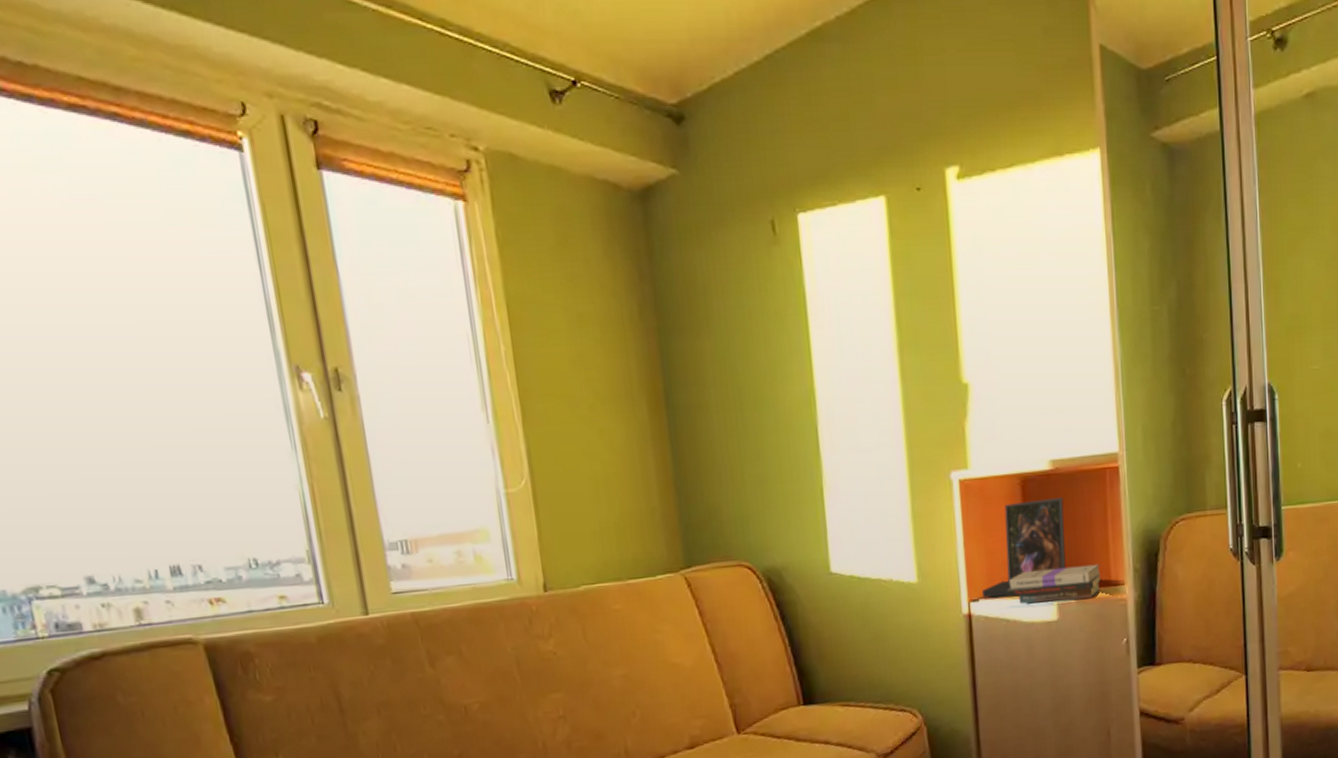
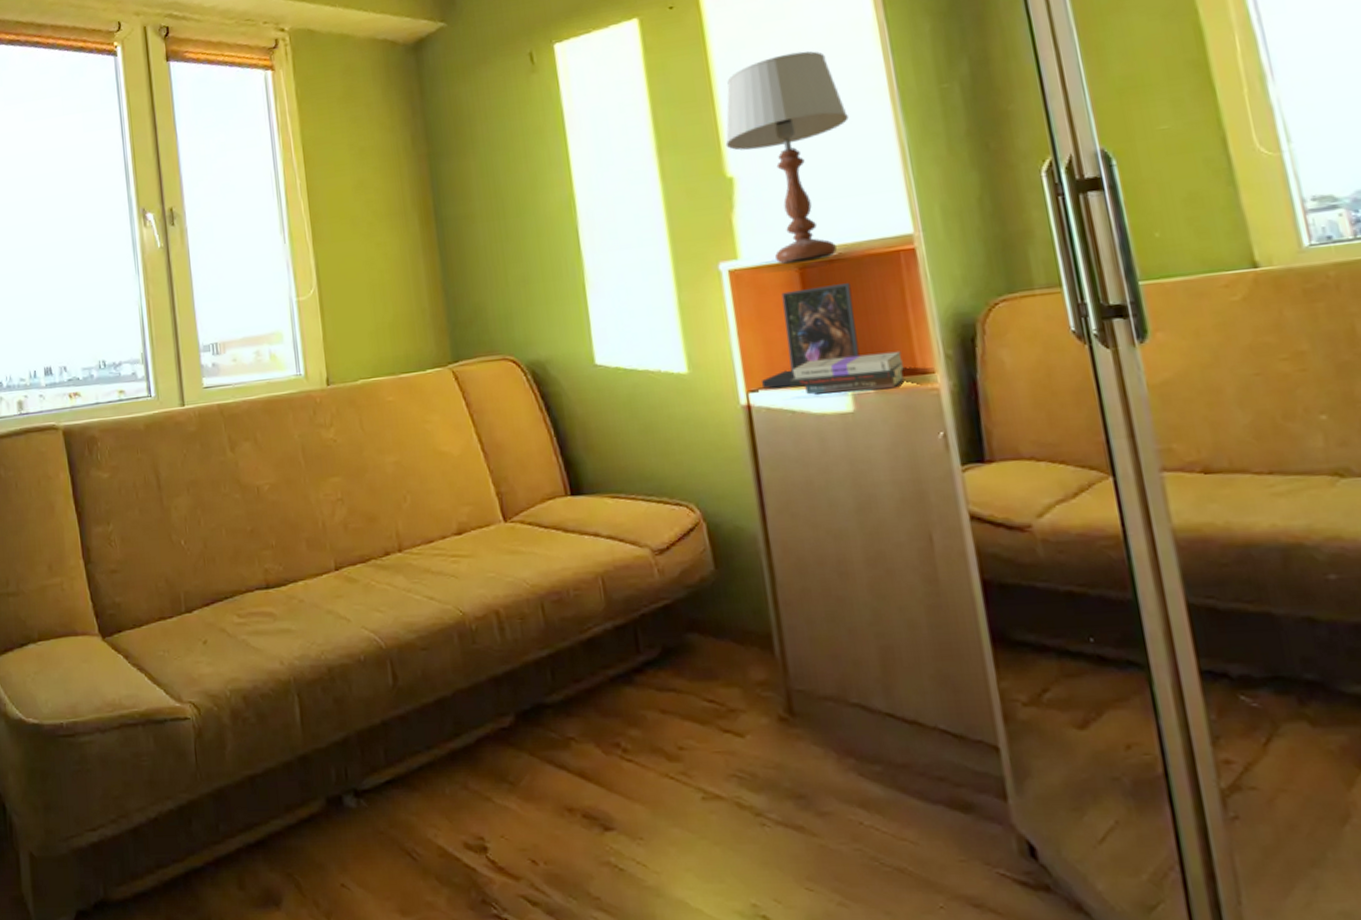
table lamp: none [963,256,1074,477] -> present [725,51,849,265]

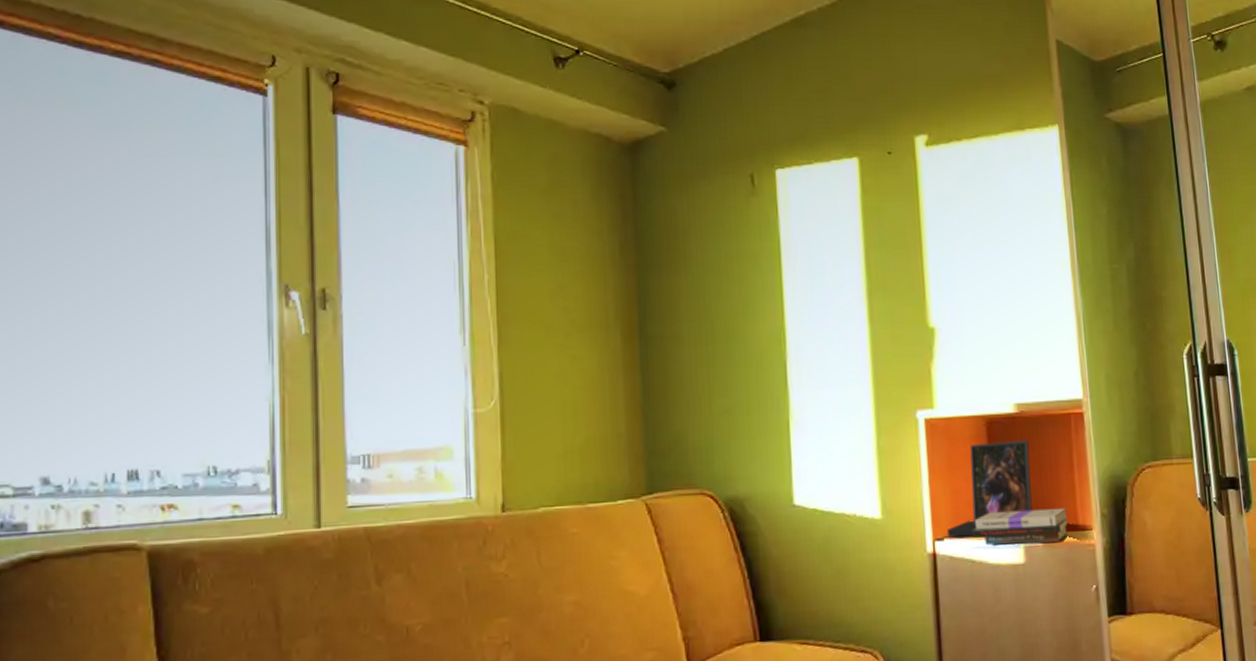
table lamp: present [725,51,849,265] -> none [930,215,1037,418]

